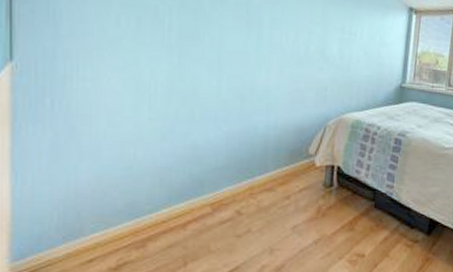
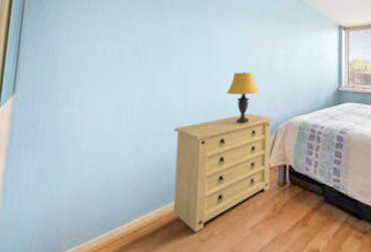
dresser: none [205,105,323,228] -> present [172,113,274,232]
table lamp: none [267,55,308,116] -> present [226,72,260,124]

